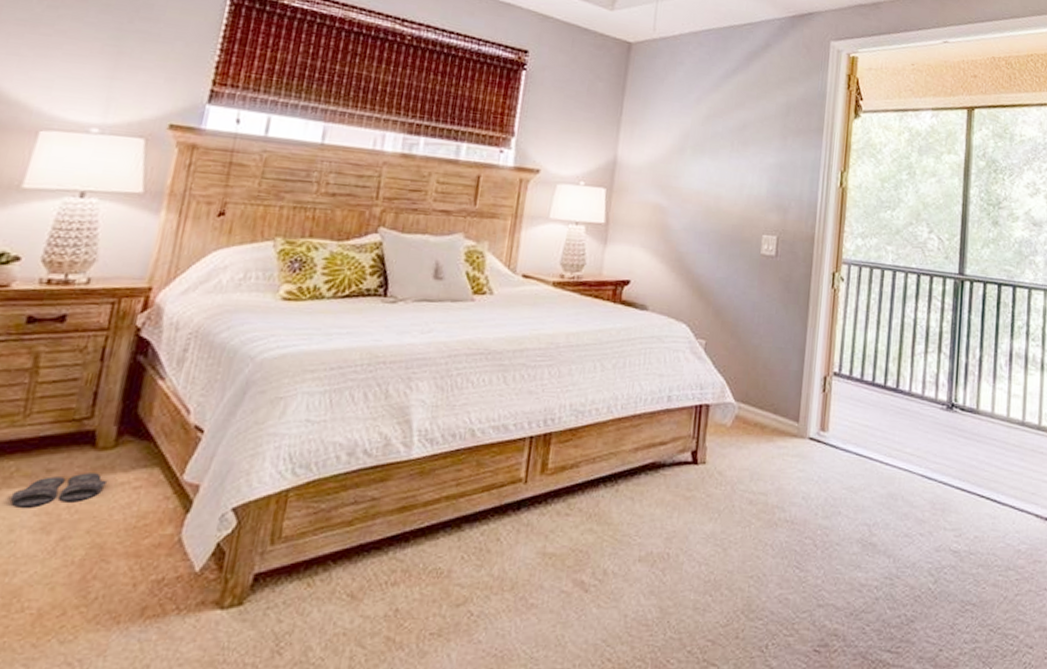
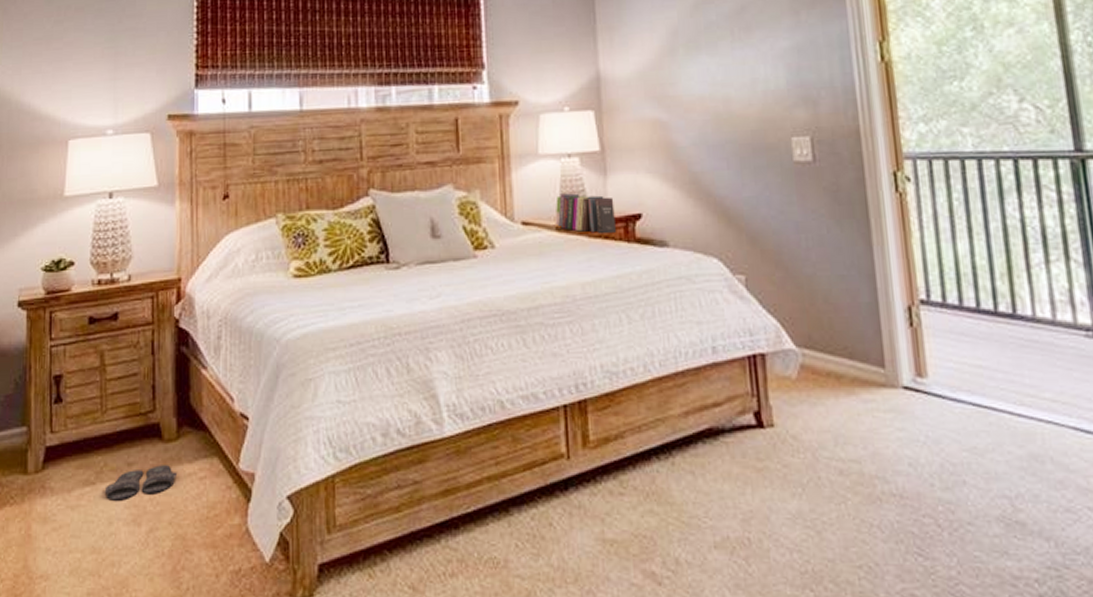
books: none [553,255,609,295] -> present [555,193,617,235]

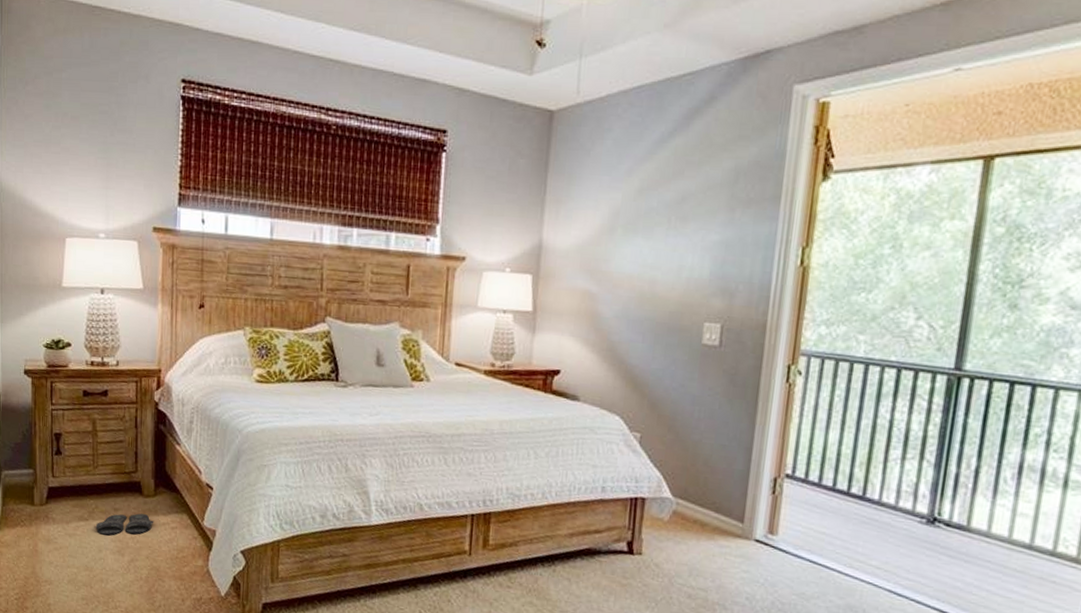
books: present [555,193,617,235] -> none [484,343,538,384]

